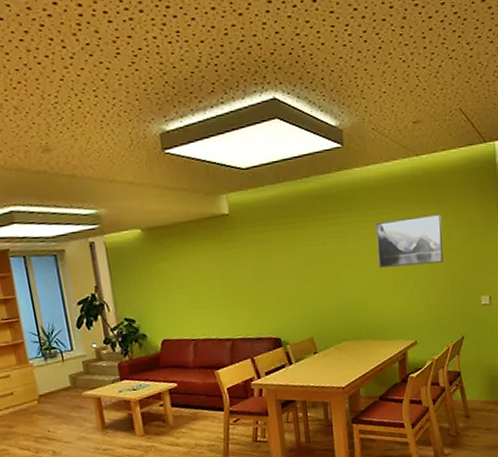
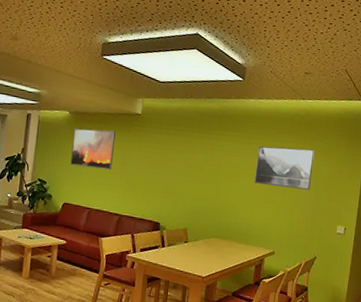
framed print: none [152,241,210,294] -> present [70,128,116,170]

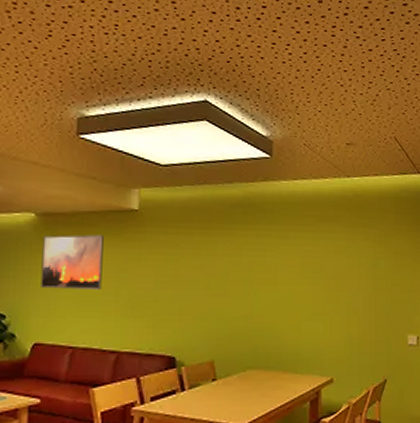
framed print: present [254,146,315,190] -> none [298,239,370,292]

